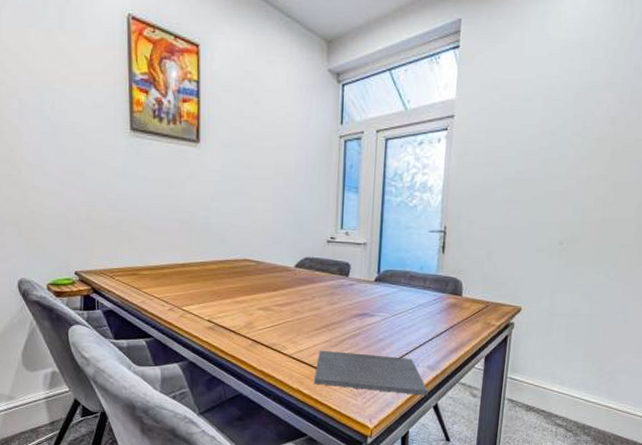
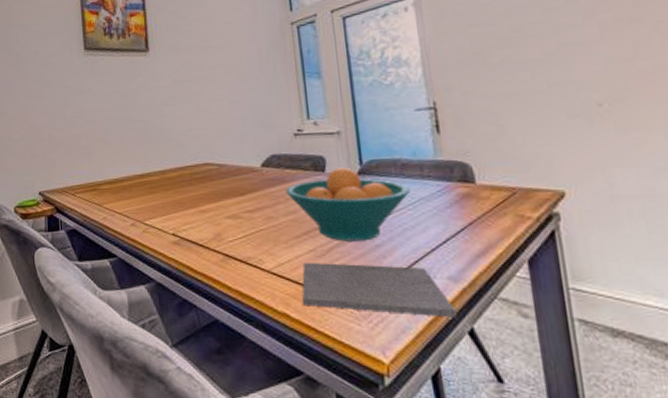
fruit bowl: none [313,274,413,336] -> present [286,167,411,242]

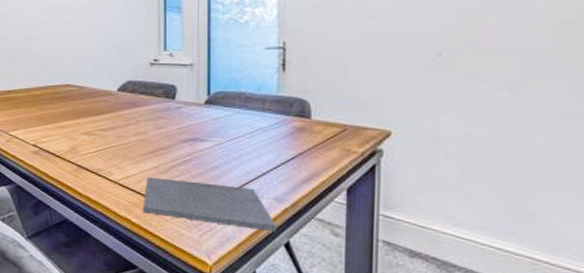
fruit bowl: present [286,167,411,242] -> none [138,96,251,162]

